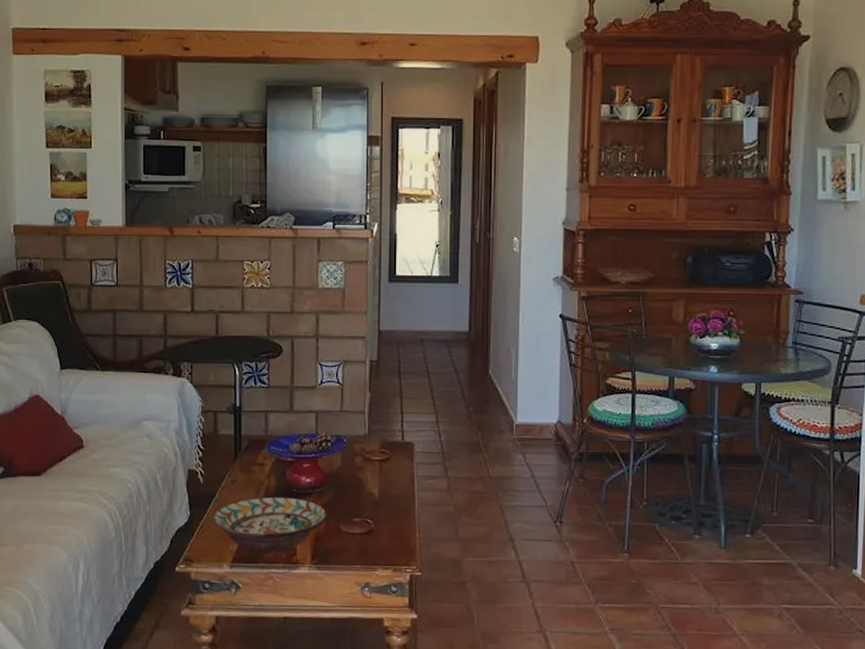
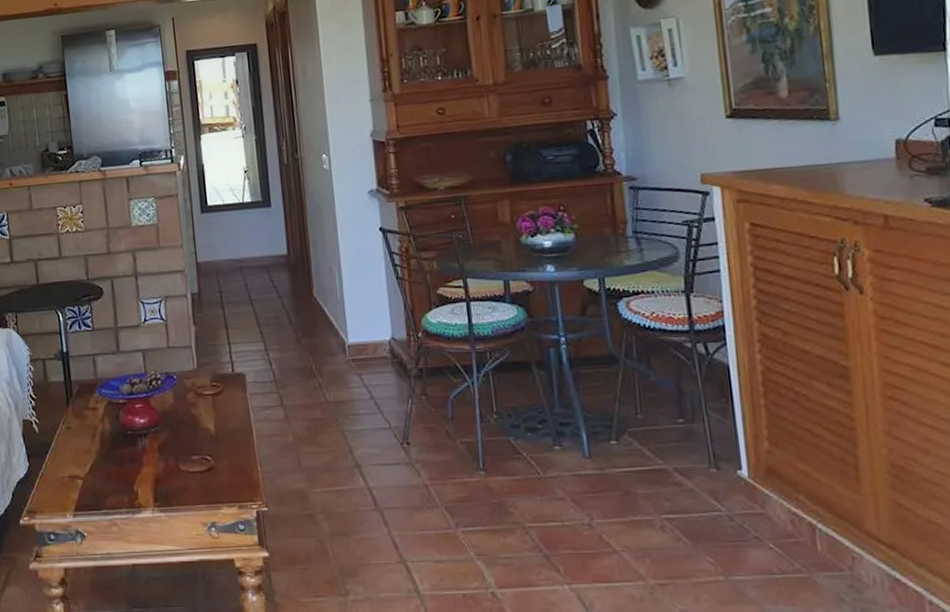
decorative bowl: present [213,496,327,552] -> none [51,439,165,498]

